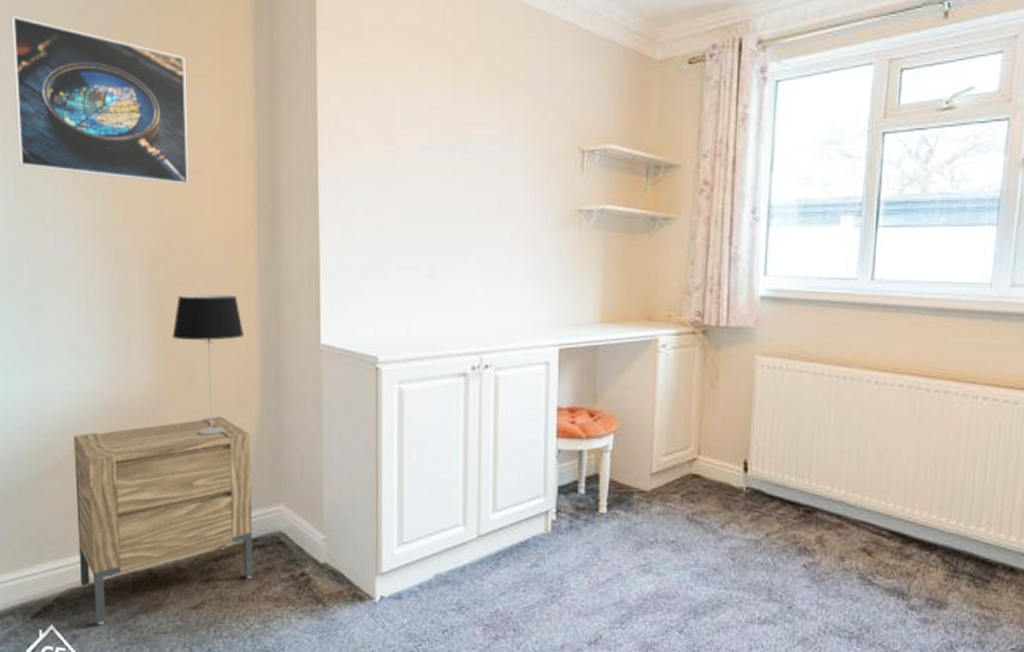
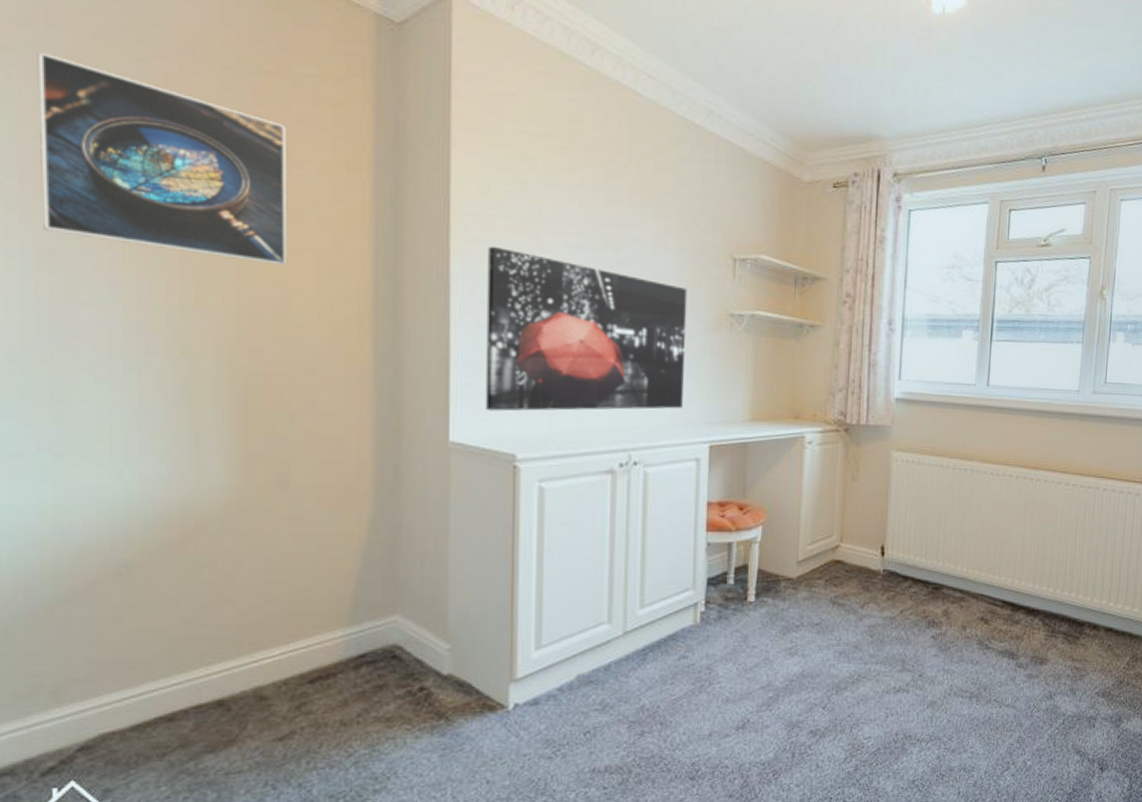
nightstand: present [73,416,253,625] -> none [114,521,360,772]
table lamp: present [172,293,244,435] -> none [260,385,354,542]
wall art: none [350,154,536,315] -> present [485,246,688,412]

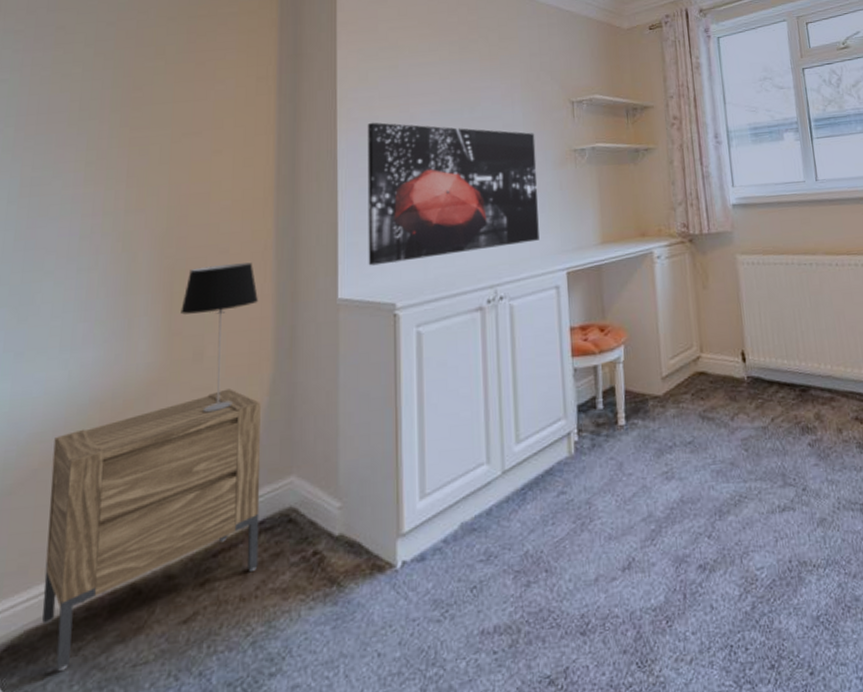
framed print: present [37,52,287,265] -> none [28,30,212,165]
nightstand: none [114,521,360,772] -> present [42,388,261,671]
table lamp: none [260,385,354,542] -> present [181,262,258,412]

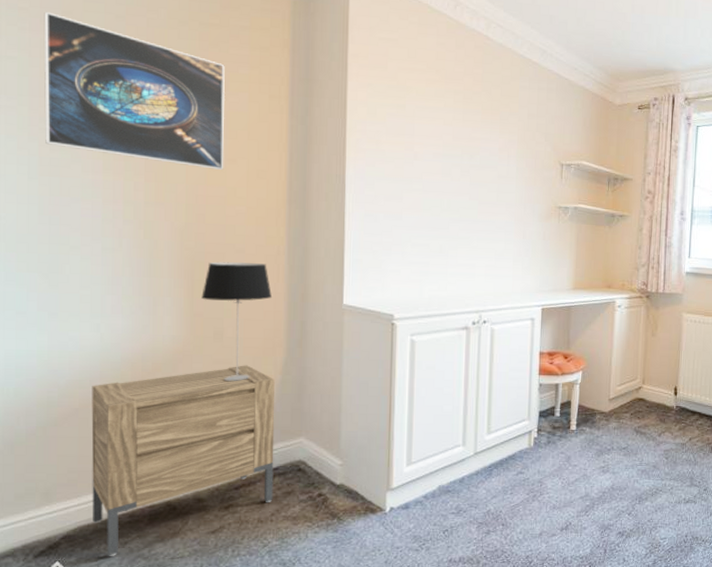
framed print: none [28,30,212,165] -> present [44,11,225,170]
wall art: present [367,122,539,266] -> none [371,155,526,281]

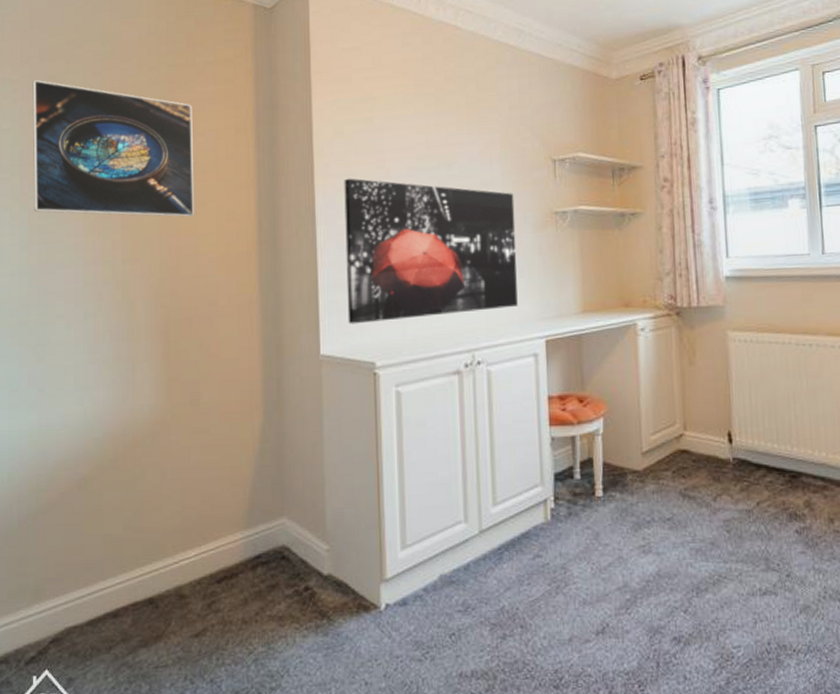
nightstand: present [91,365,275,556] -> none [77,433,257,664]
table lamp: present [201,261,272,381] -> none [177,315,246,453]
wall art: none [371,155,526,281] -> present [344,178,518,324]

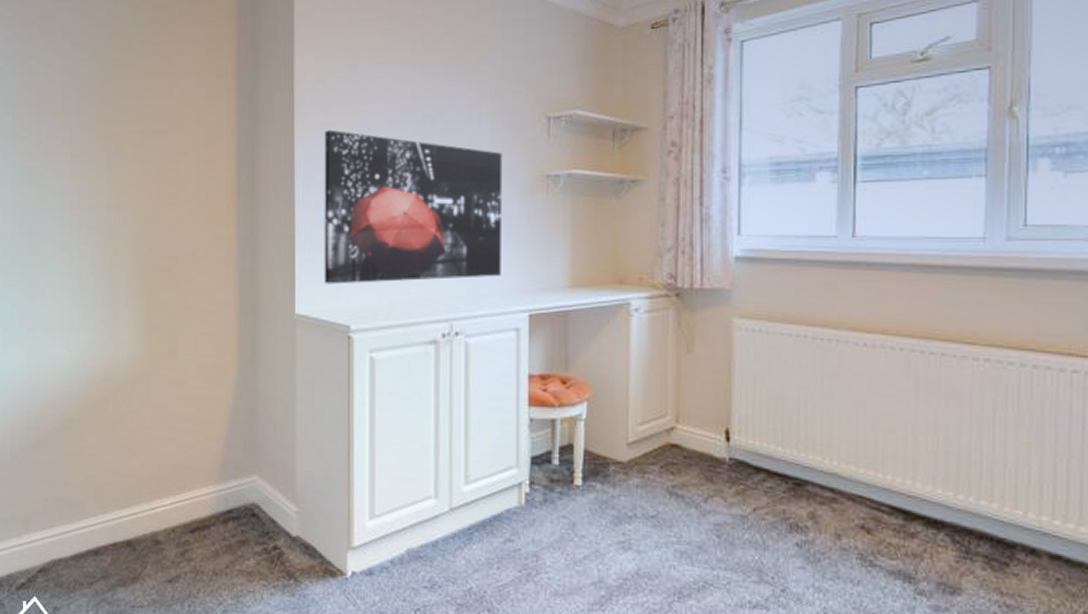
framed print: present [32,79,195,217] -> none [24,17,176,164]

